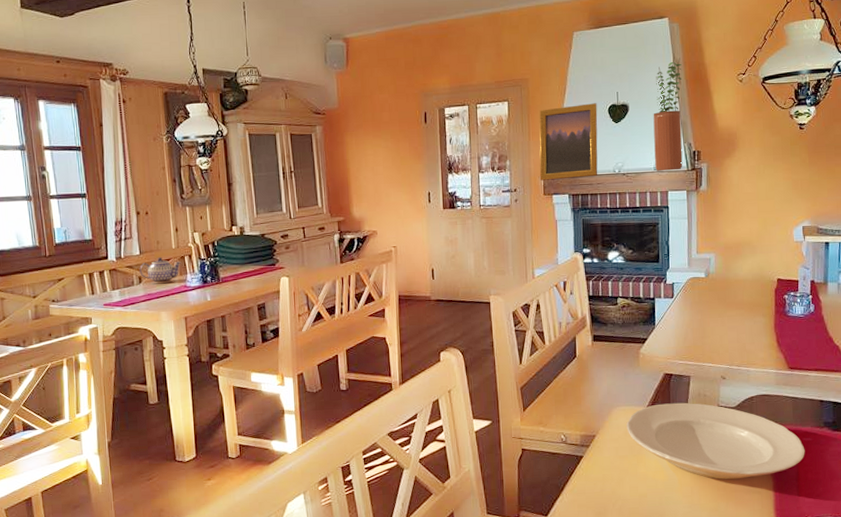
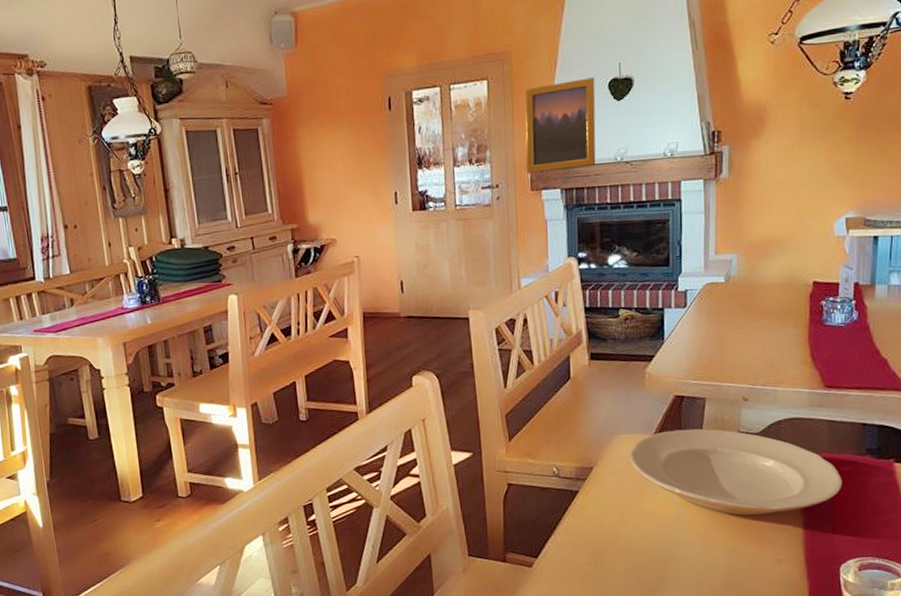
teapot: present [139,257,182,284] -> none [71,276,117,307]
vase: present [653,57,683,171] -> none [663,16,700,157]

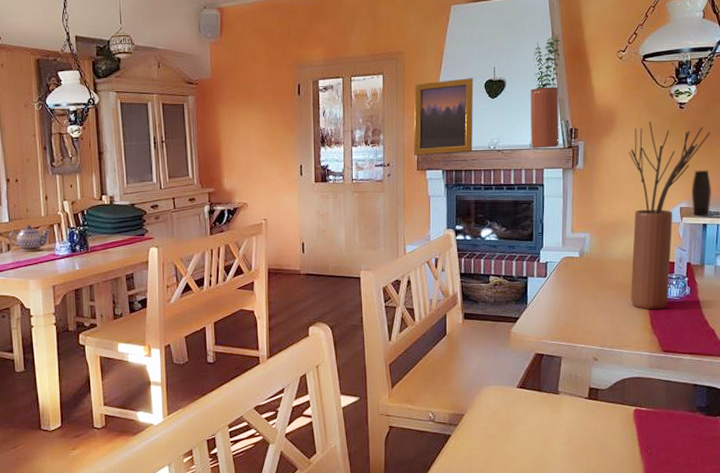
teapot: none [71,276,117,307] -> present [8,225,51,252]
plate: present [629,428,843,516] -> none [496,383,677,463]
vase: none [663,16,700,157] -> present [530,32,561,148]
vase: none [783,117,883,340] -> present [628,121,710,310]
vase: none [860,172,884,228] -> present [692,170,711,216]

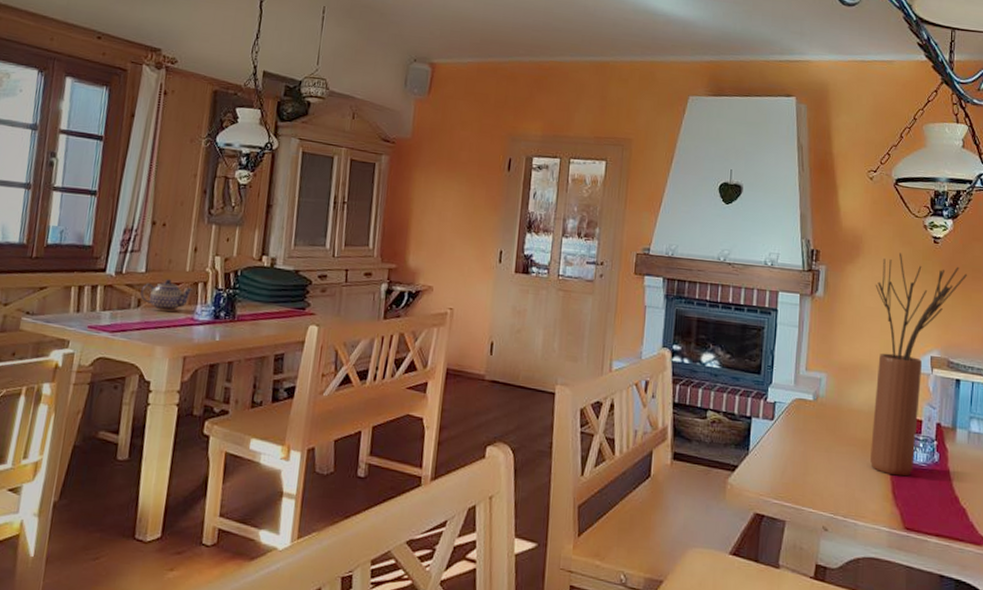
picture frame: present [413,78,474,156] -> none [631,176,707,262]
vase: present [530,32,561,148] -> none [766,140,806,269]
vase: present [692,170,711,216] -> none [944,316,966,370]

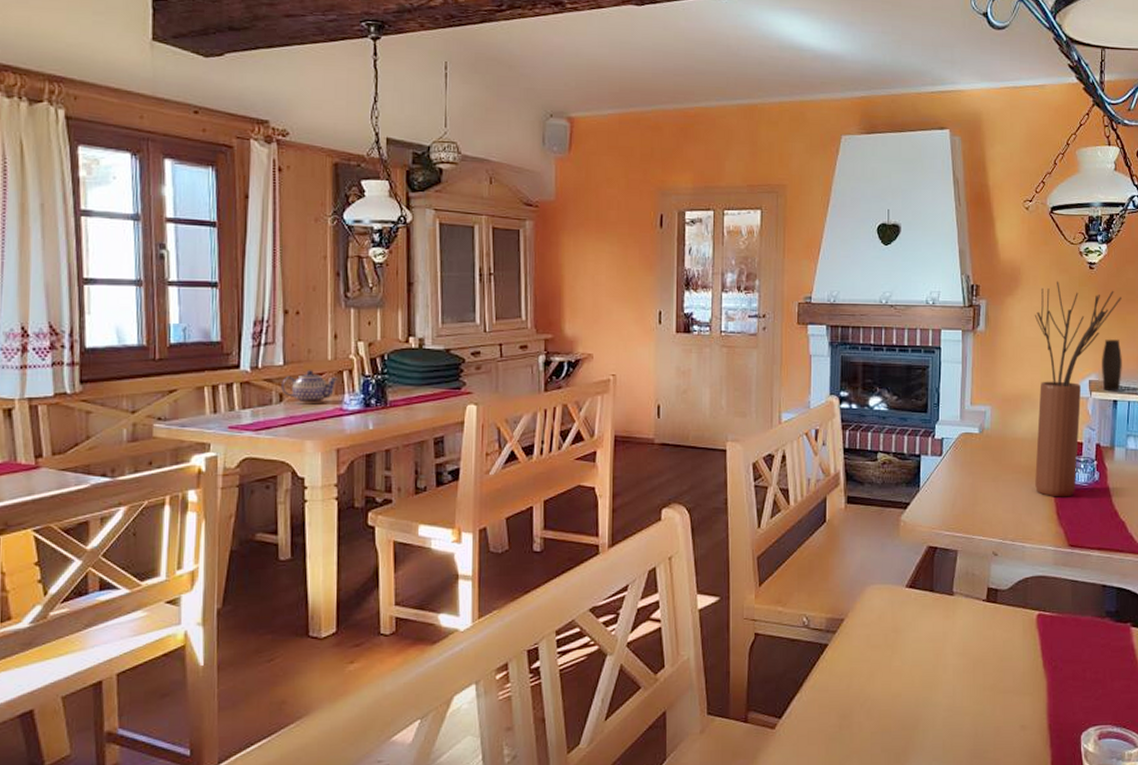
vase: none [944,316,966,370] -> present [1102,339,1122,392]

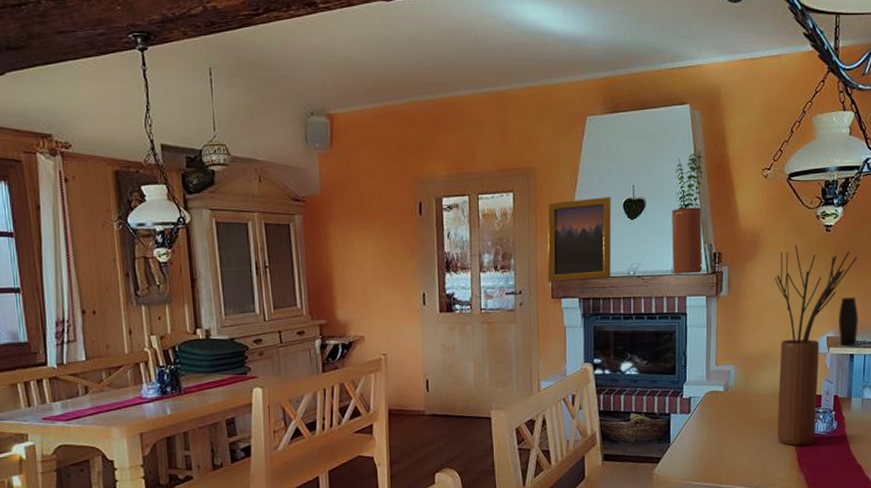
teapot: present [281,370,339,405] -> none [86,364,137,395]
picture frame: none [793,220,865,307] -> present [547,197,612,282]
vase: none [928,174,962,306] -> present [671,148,704,274]

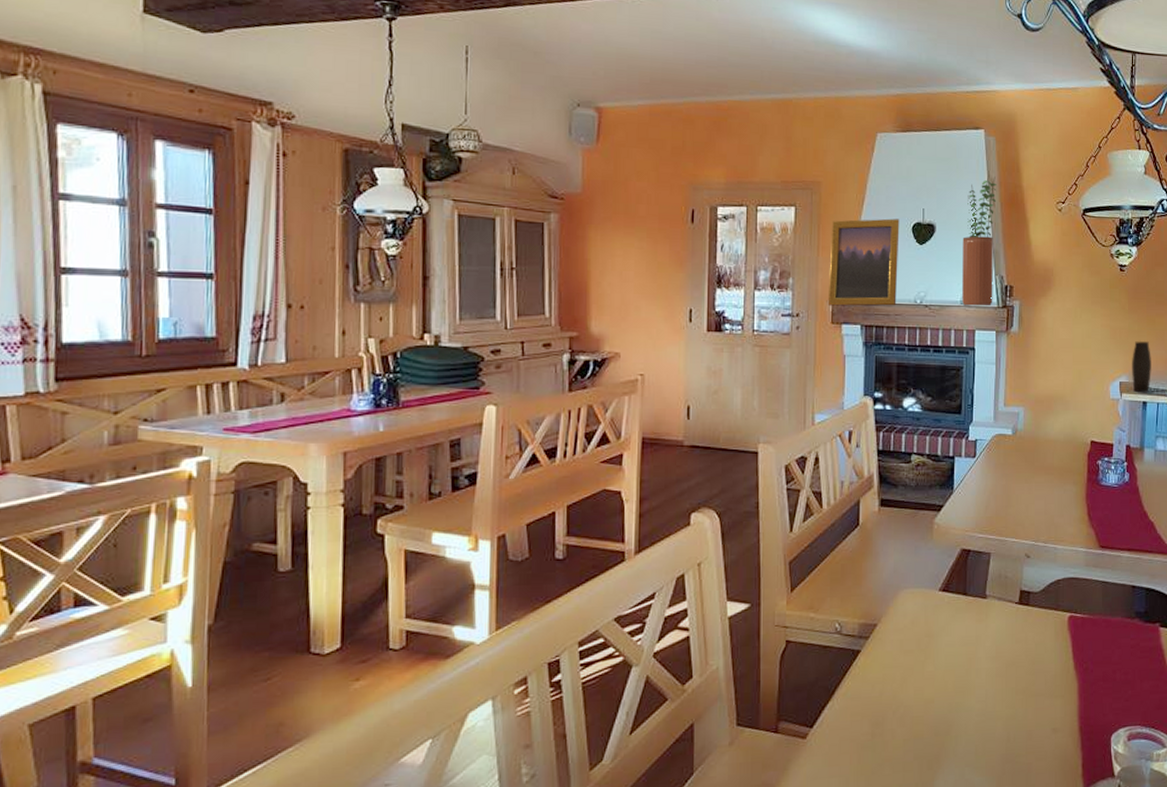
vase: present [774,245,857,446] -> none [1066,283,1151,499]

